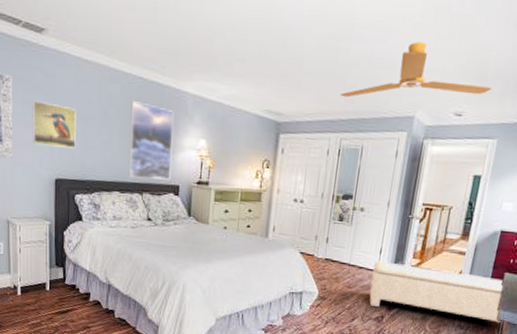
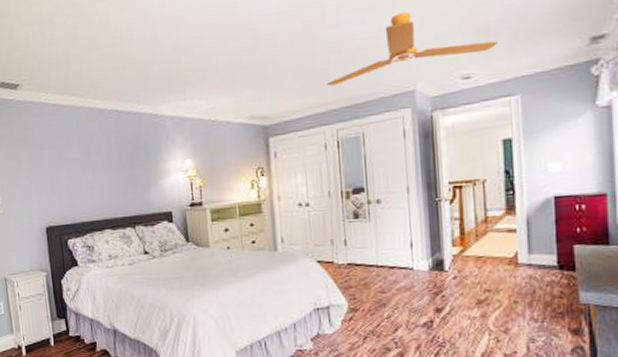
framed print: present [32,100,76,150] -> none [15,153,62,197]
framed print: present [128,101,175,180] -> none [110,134,162,211]
bench: present [369,261,504,322] -> none [407,253,584,310]

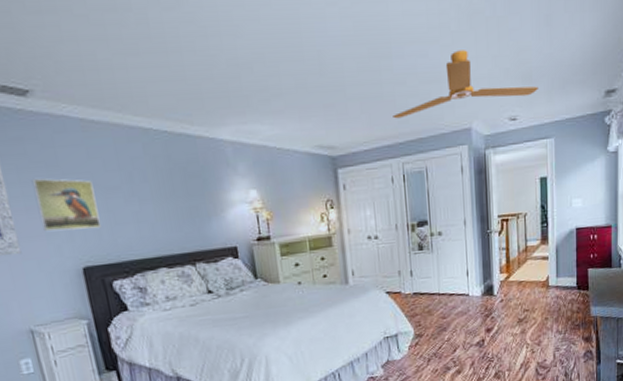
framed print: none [15,153,62,197] -> present [31,178,101,232]

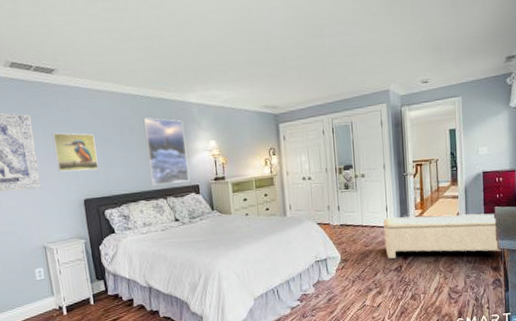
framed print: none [158,159,225,248] -> present [143,118,190,185]
ceiling fan: present [393,50,538,119] -> none [324,28,446,84]
bench: none [464,276,594,332] -> present [383,213,501,259]

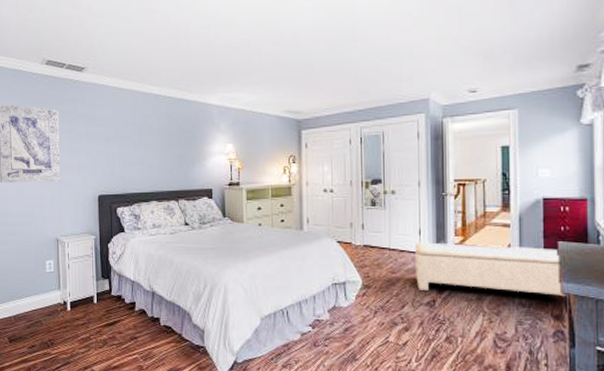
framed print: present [52,132,99,172] -> none [76,128,115,167]
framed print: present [143,118,190,185] -> none [162,118,203,186]

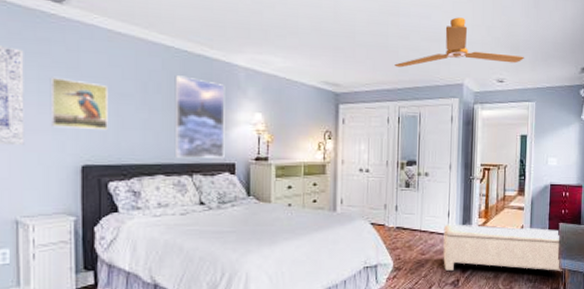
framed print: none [76,128,115,167] -> present [50,76,108,131]
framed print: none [162,118,203,186] -> present [174,75,225,158]
ceiling fan: none [354,32,500,90] -> present [394,17,524,68]

